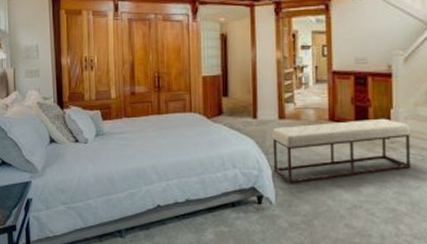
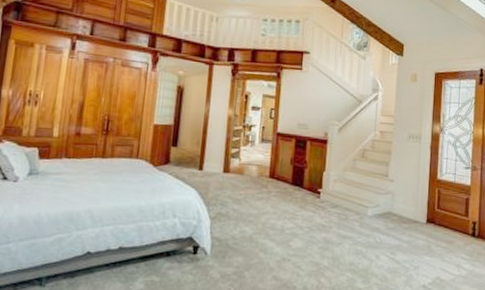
bench: present [272,118,411,184] -> none [212,179,338,236]

